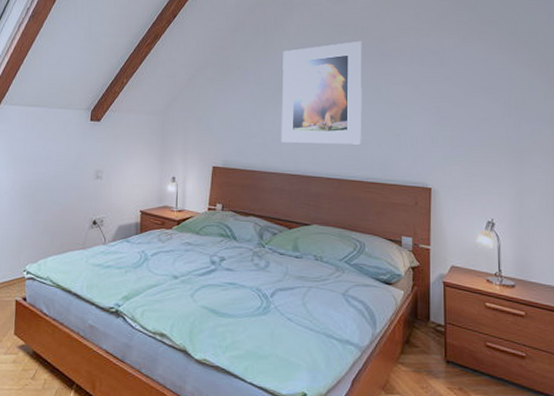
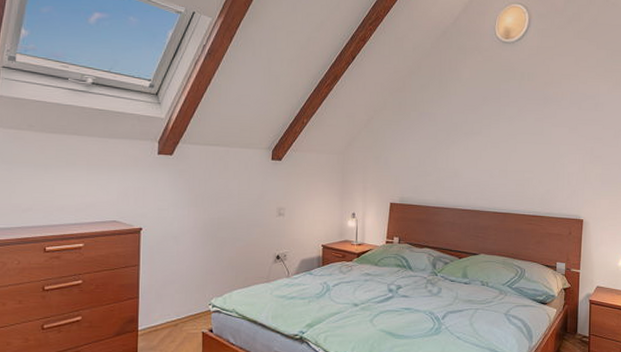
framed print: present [280,41,362,145] -> none [453,85,528,182]

